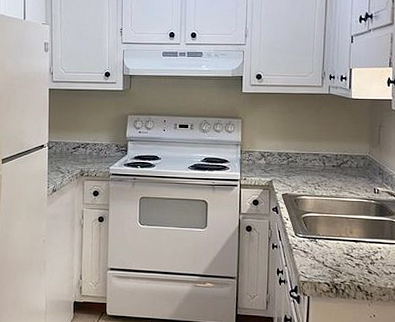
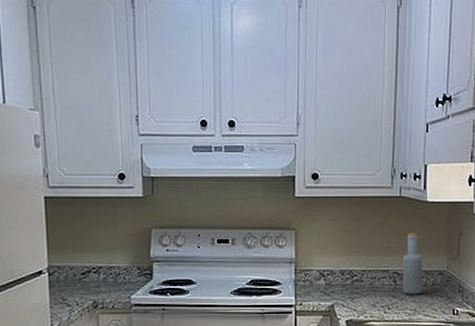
bottle: none [330,123,348,175] -> present [402,232,423,295]

